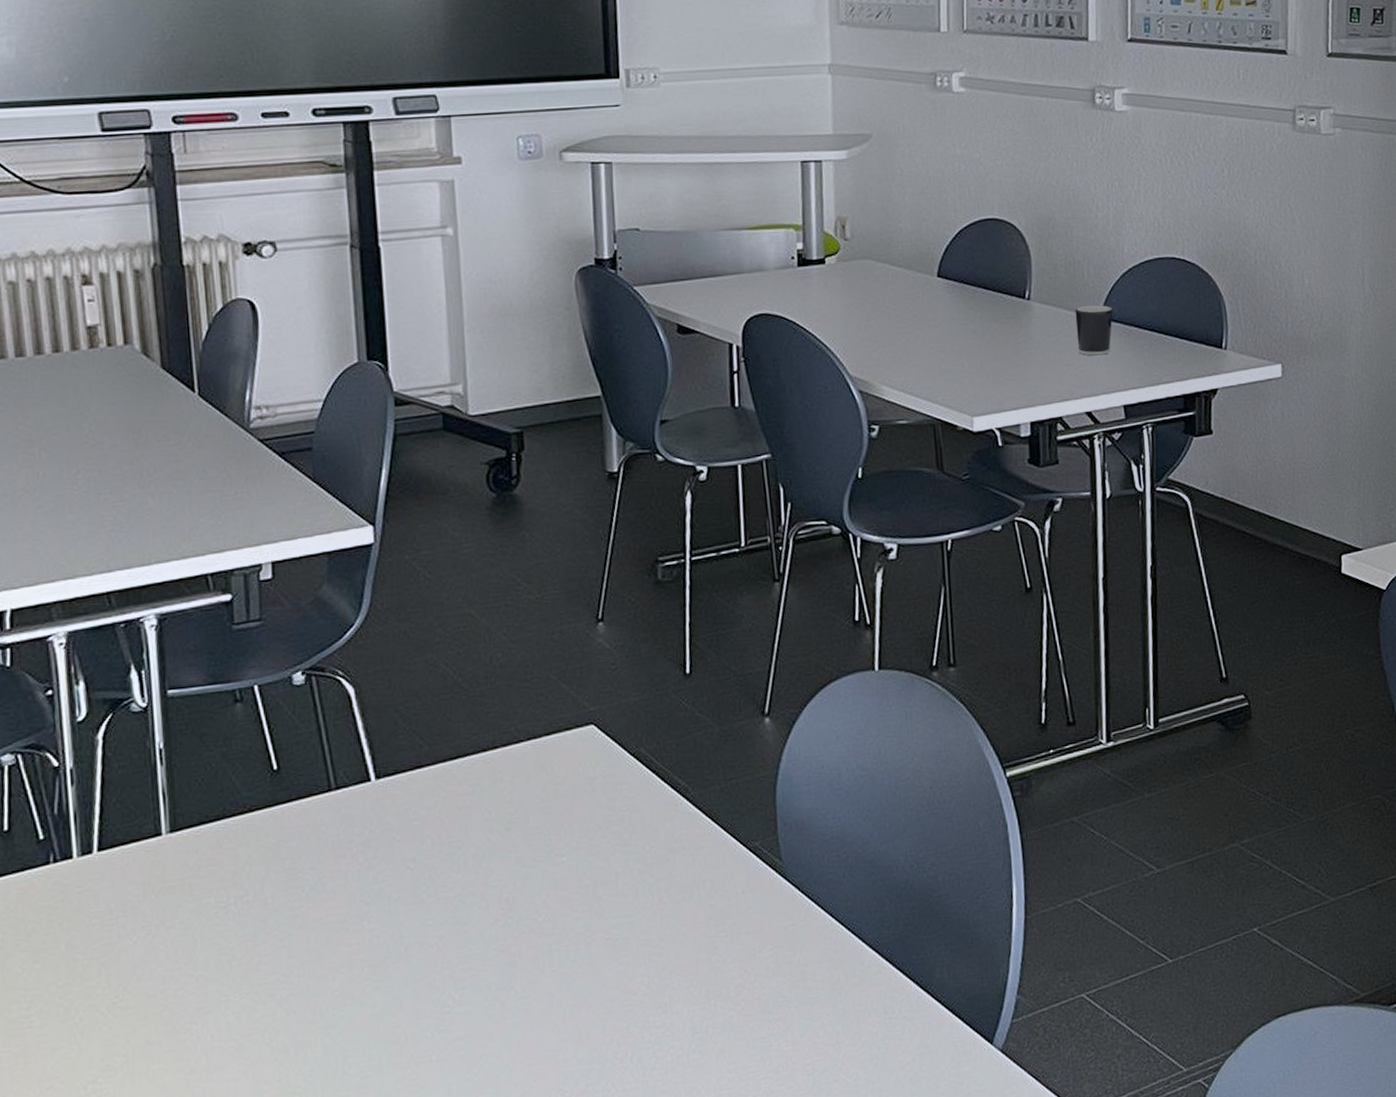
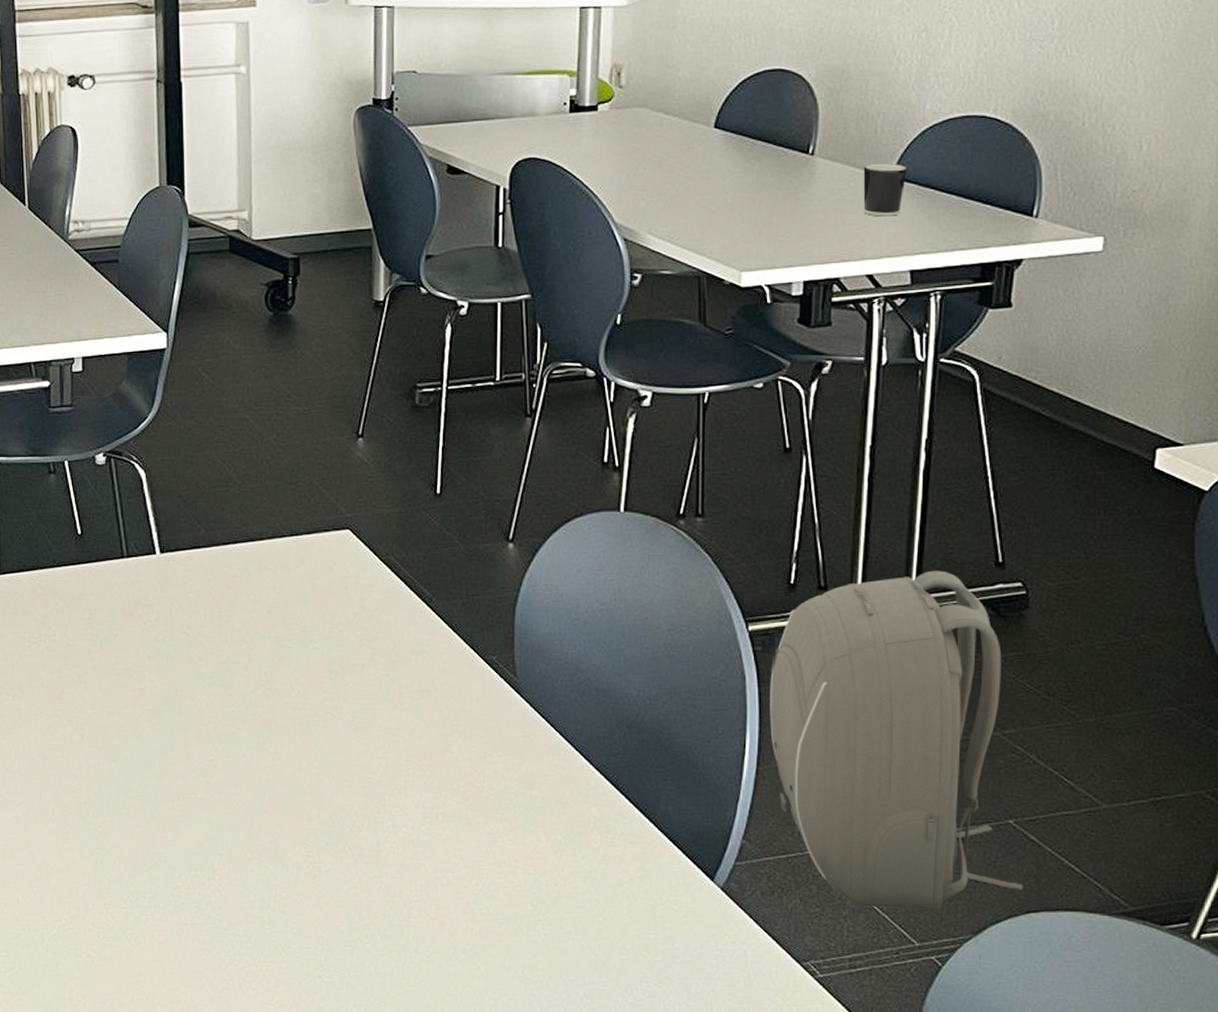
backpack: none [1030,692,1272,1042] -> present [770,570,1023,910]

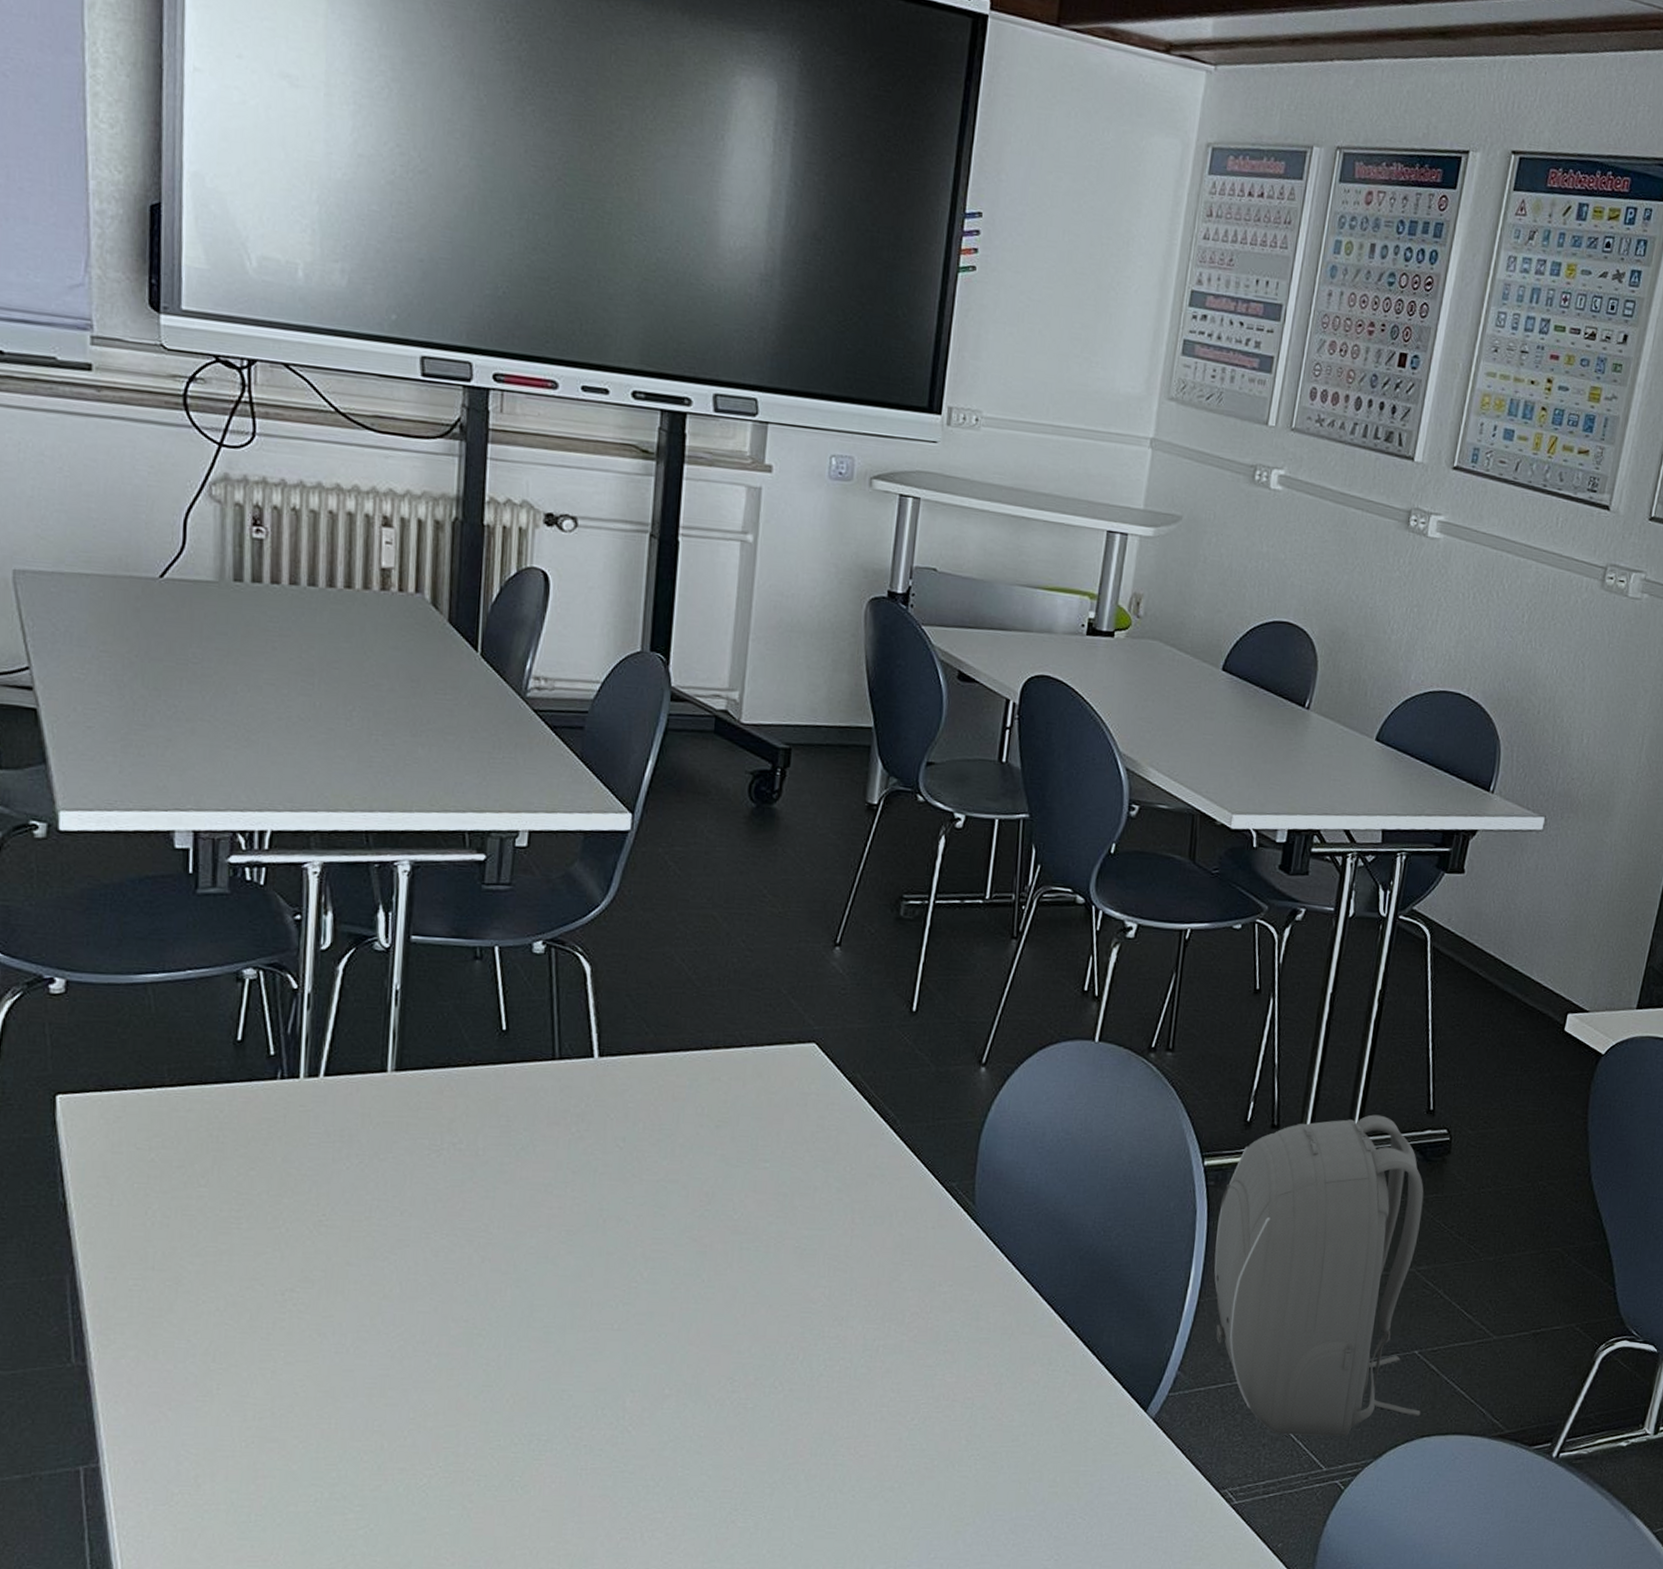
mug: present [863,163,908,217] -> none [1347,724,1390,777]

